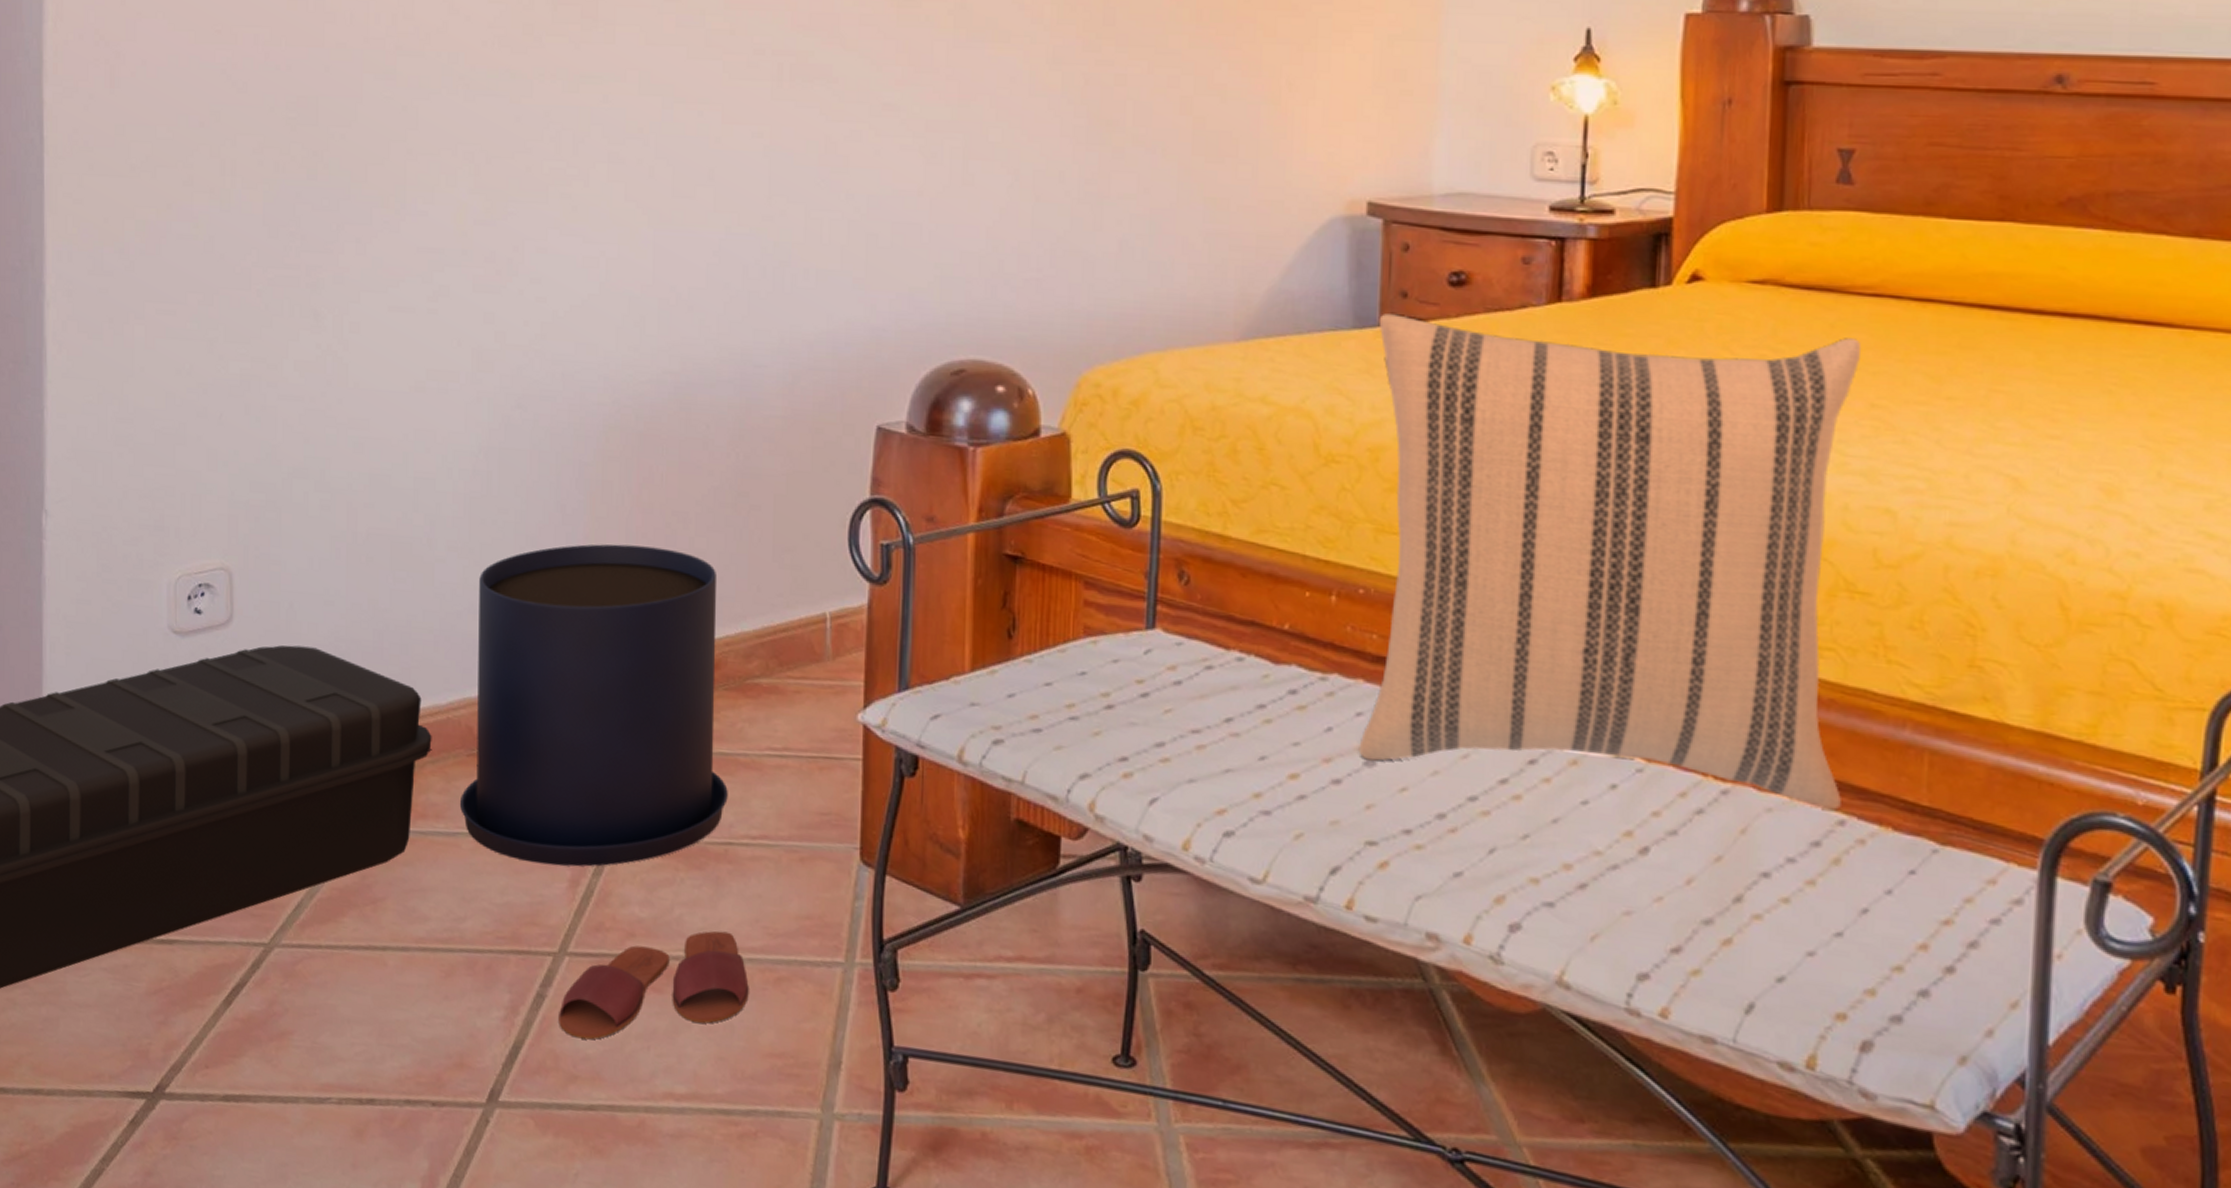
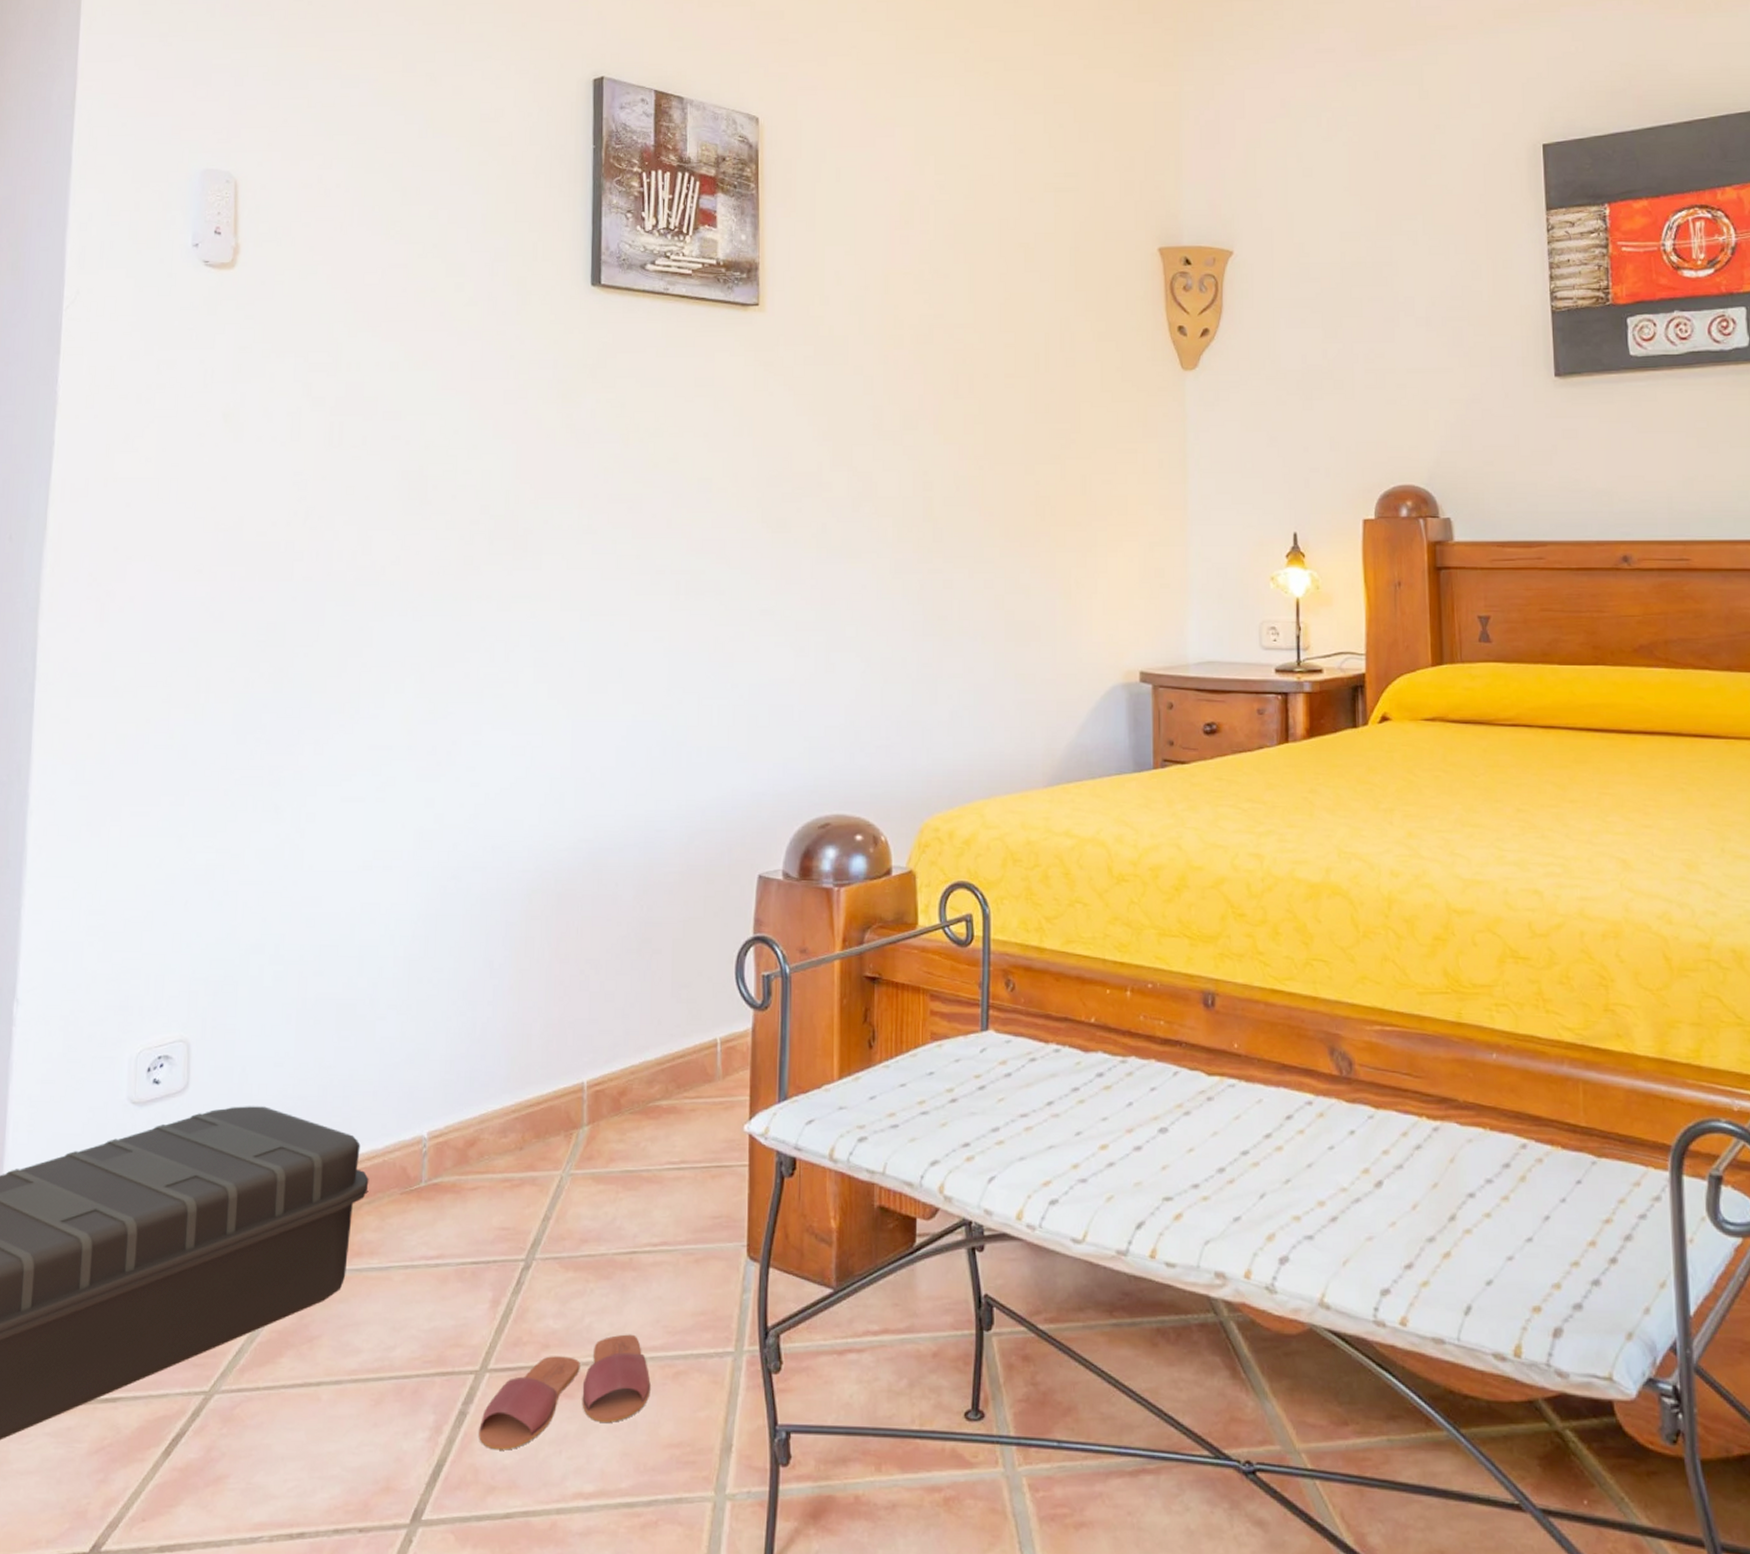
planter: present [459,544,728,867] -> none [392,992,633,1289]
pillow: present [1358,313,1862,811] -> none [1153,759,1522,1136]

